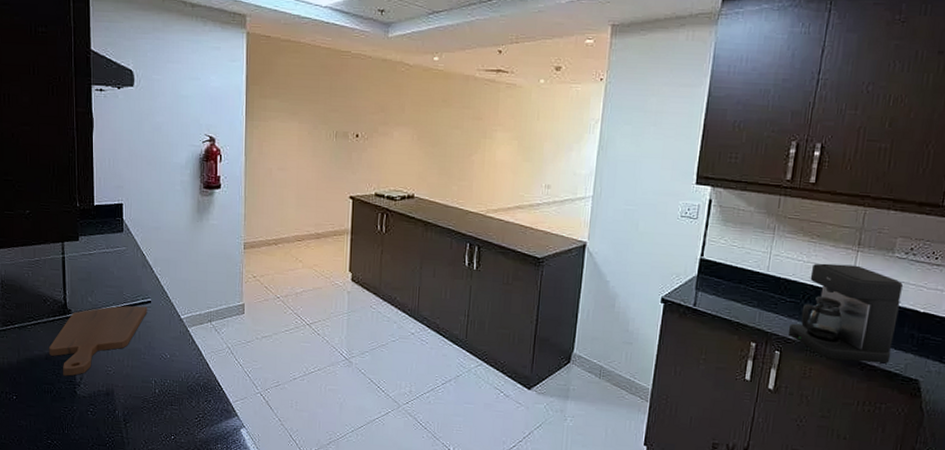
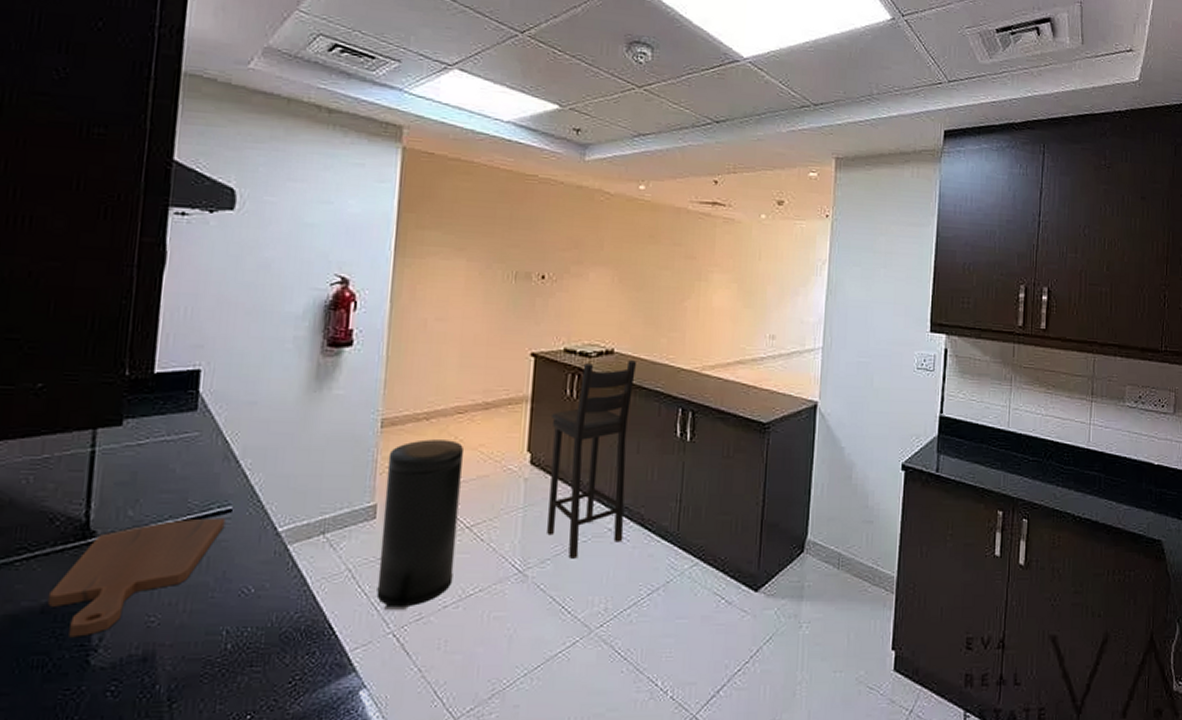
pedal bin: none [248,259,302,378] -> present [376,439,463,610]
bar stool: none [365,204,433,353] -> present [547,360,637,559]
coffee maker: present [788,263,903,364] -> none [1033,416,1136,525]

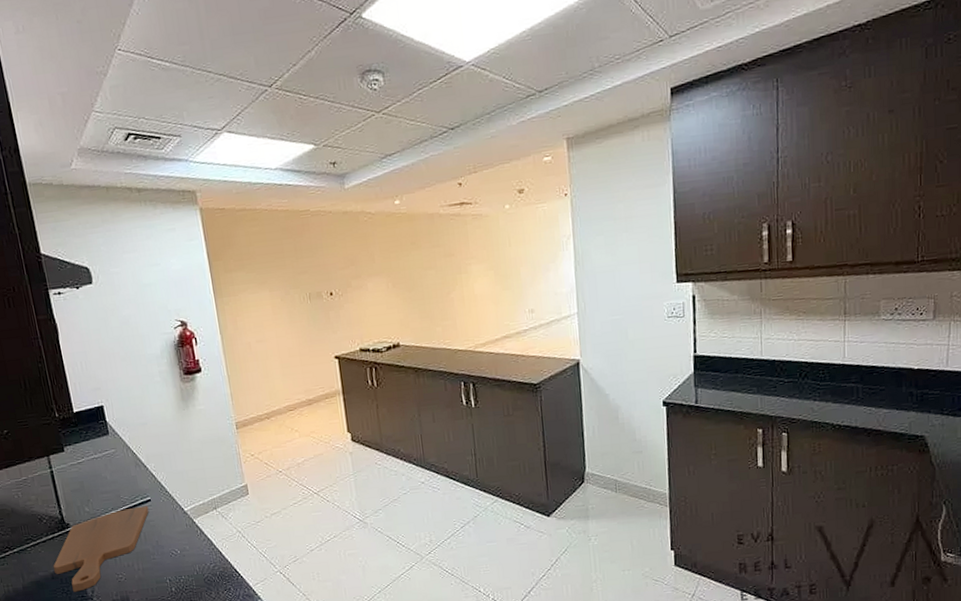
pedal bin: present [376,439,463,610] -> none [247,431,313,556]
bar stool: present [547,360,637,559] -> none [361,349,435,507]

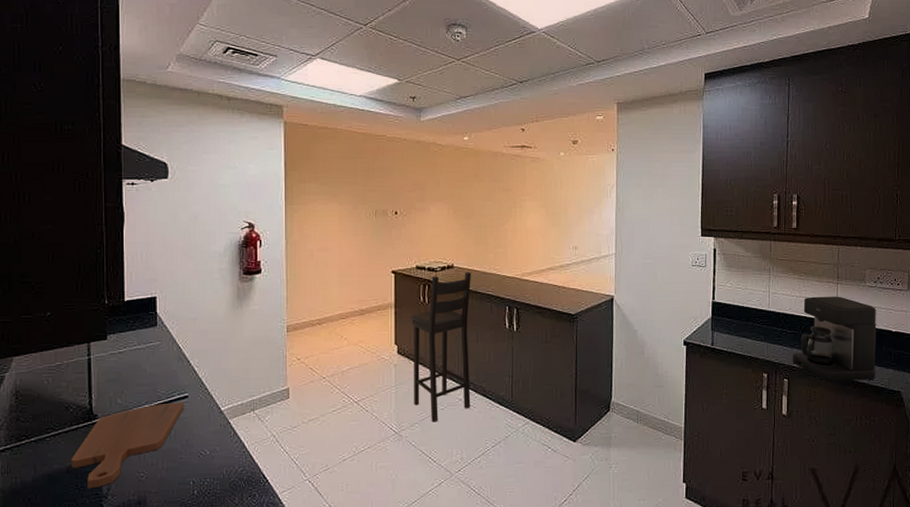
bar stool: none [361,349,435,507] -> present [411,272,472,422]
coffee maker: none [791,334,894,432] -> present [792,296,876,381]

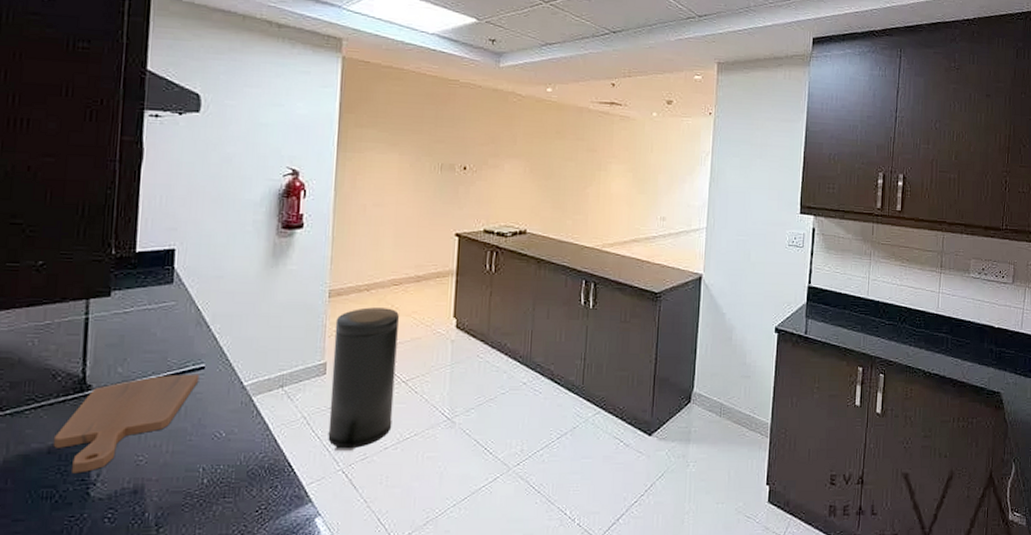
pedal bin: none [294,339,348,463] -> present [328,307,399,451]
bar stool: present [411,272,472,422] -> none [471,239,547,408]
coffee maker: present [792,296,876,381] -> none [889,285,979,379]

